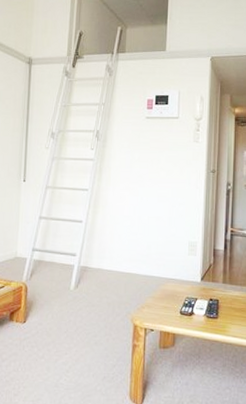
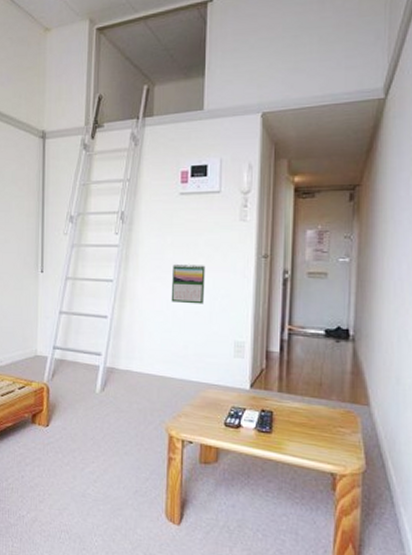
calendar: none [137,176,166,211] -> present [171,263,206,304]

